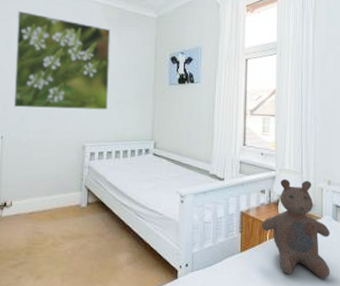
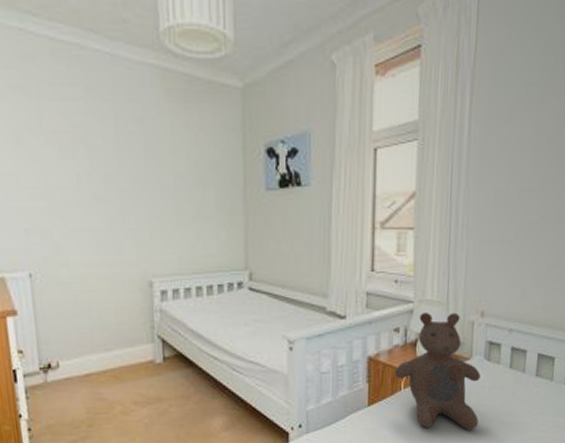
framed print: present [13,11,111,110] -> none [26,81,179,232]

